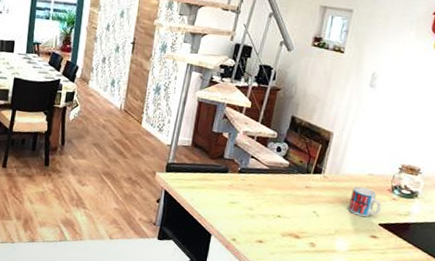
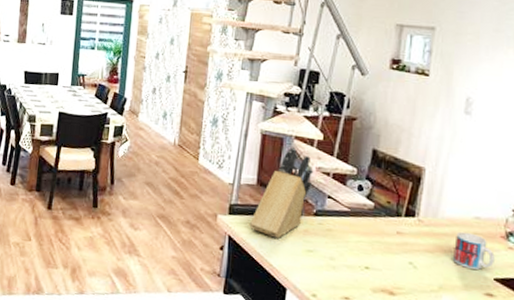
knife block: none [183,114,241,192] -> present [249,147,314,238]

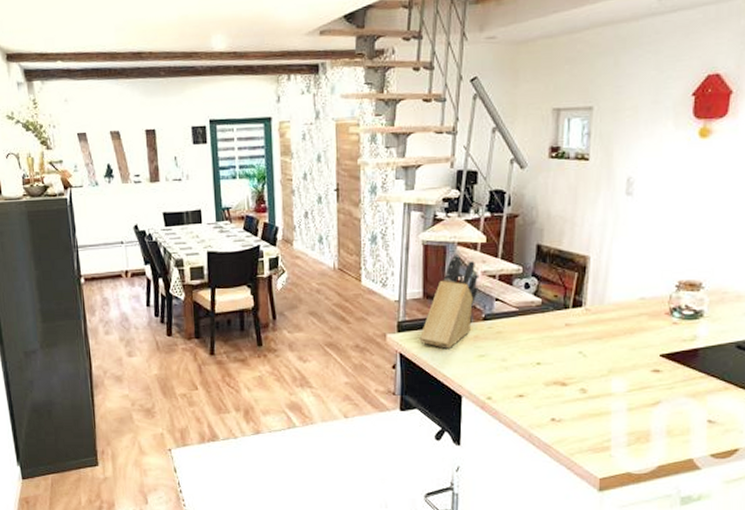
mug: present [453,231,495,270] -> none [621,314,660,349]

